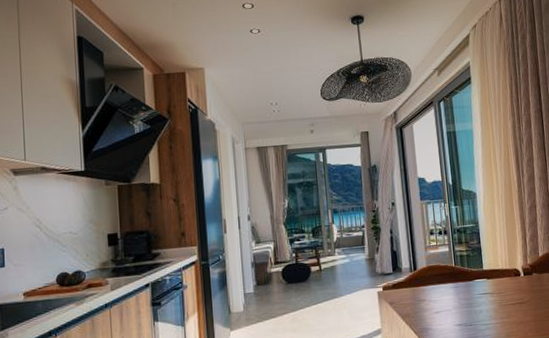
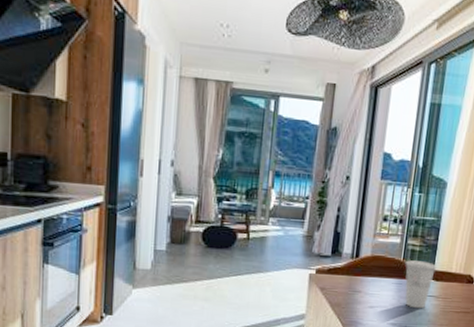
cup: none [457,263,486,307] -> present [405,260,437,309]

